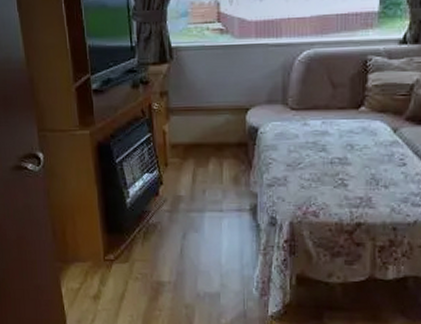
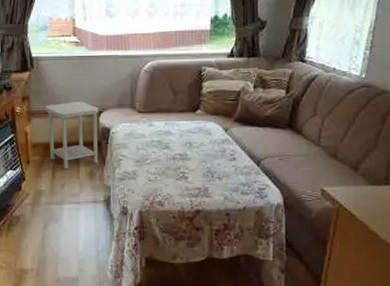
side table: none [185,97,246,173] -> present [45,102,99,170]

